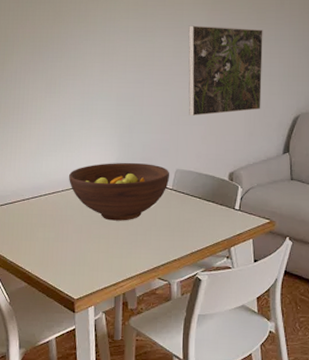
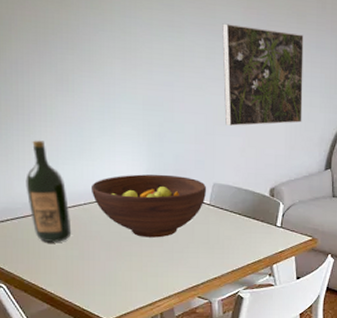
wine bottle: none [15,136,50,225] -> present [25,140,72,242]

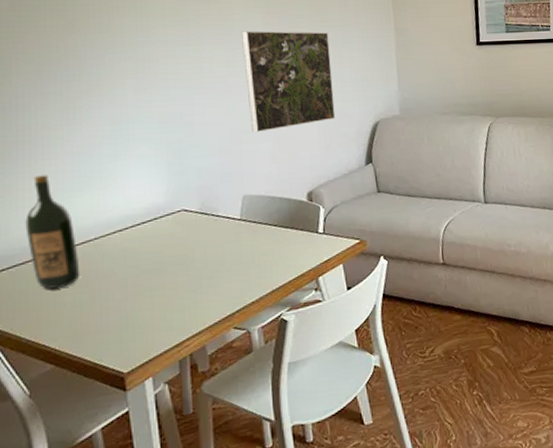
fruit bowl: present [90,174,207,238] -> none [102,192,237,268]

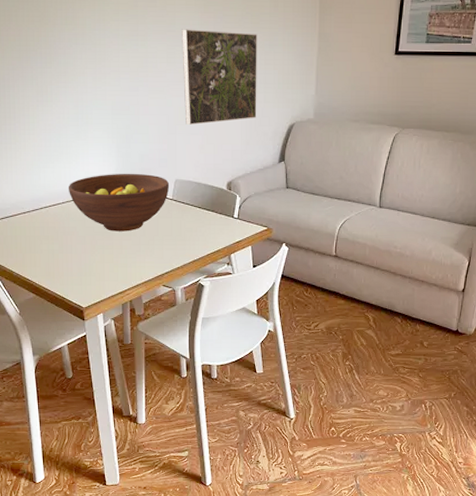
wine bottle: present [25,175,80,289] -> none [13,147,52,238]
fruit bowl: none [102,192,237,268] -> present [68,173,170,232]

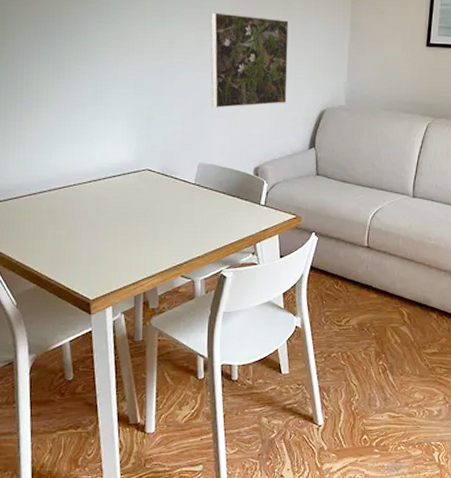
fruit bowl: present [68,173,170,232] -> none [81,155,193,217]

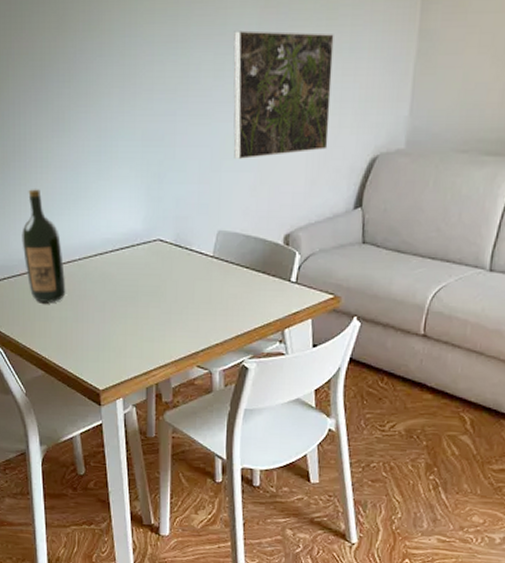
wine bottle: none [19,125,61,222] -> present [22,189,66,302]

